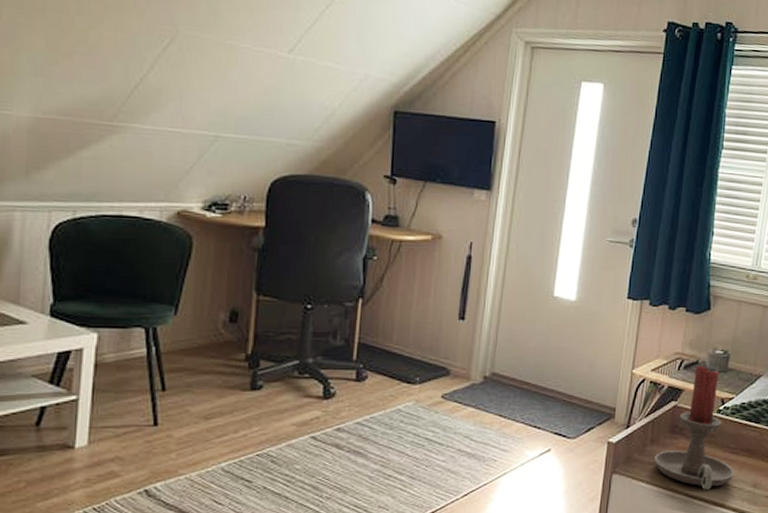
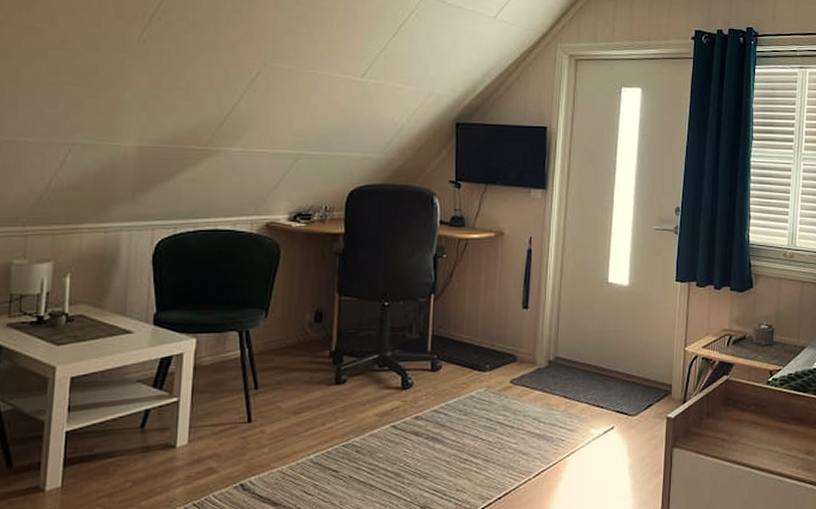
candle holder: present [654,365,734,490] -> none [711,340,787,459]

